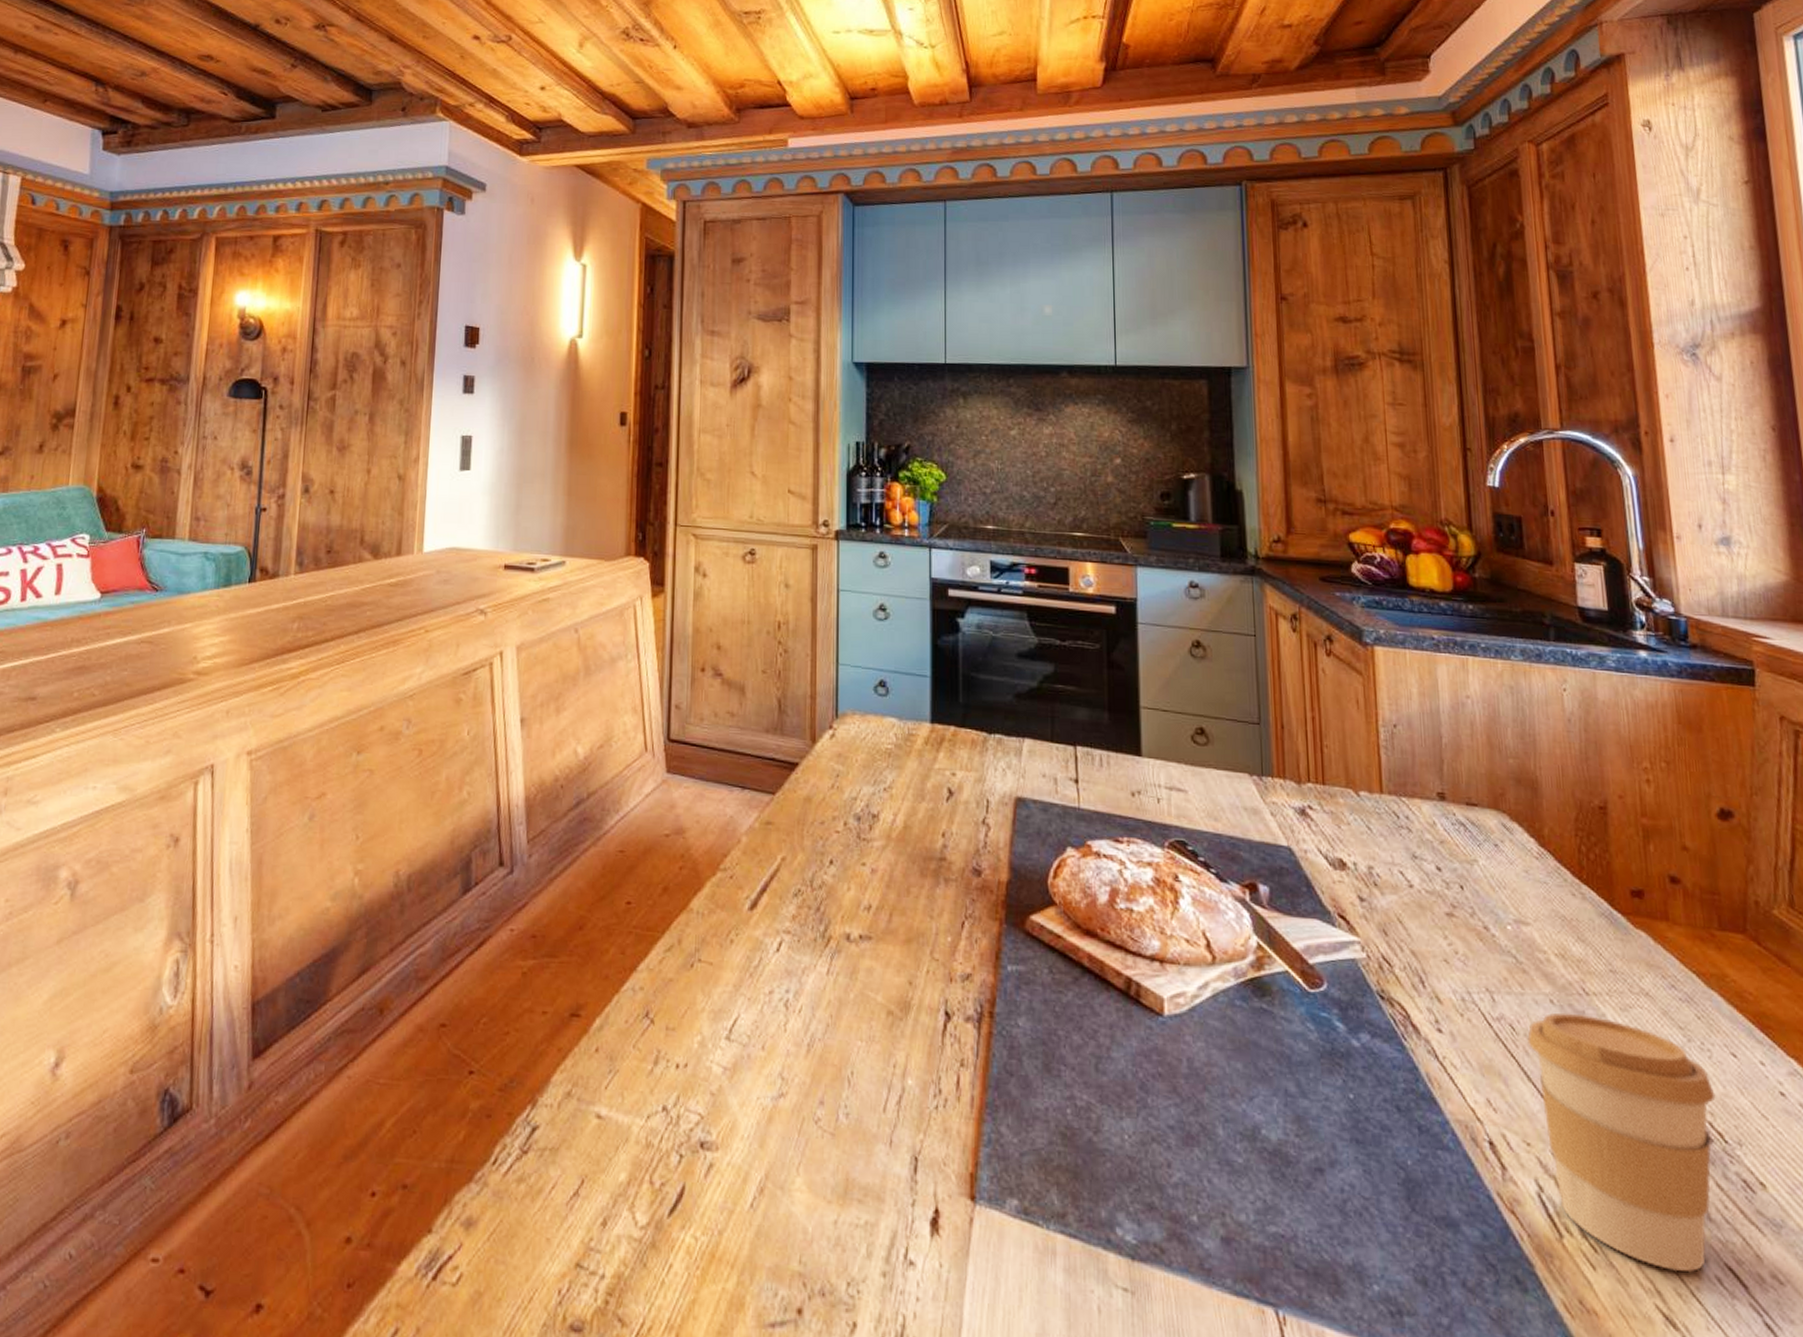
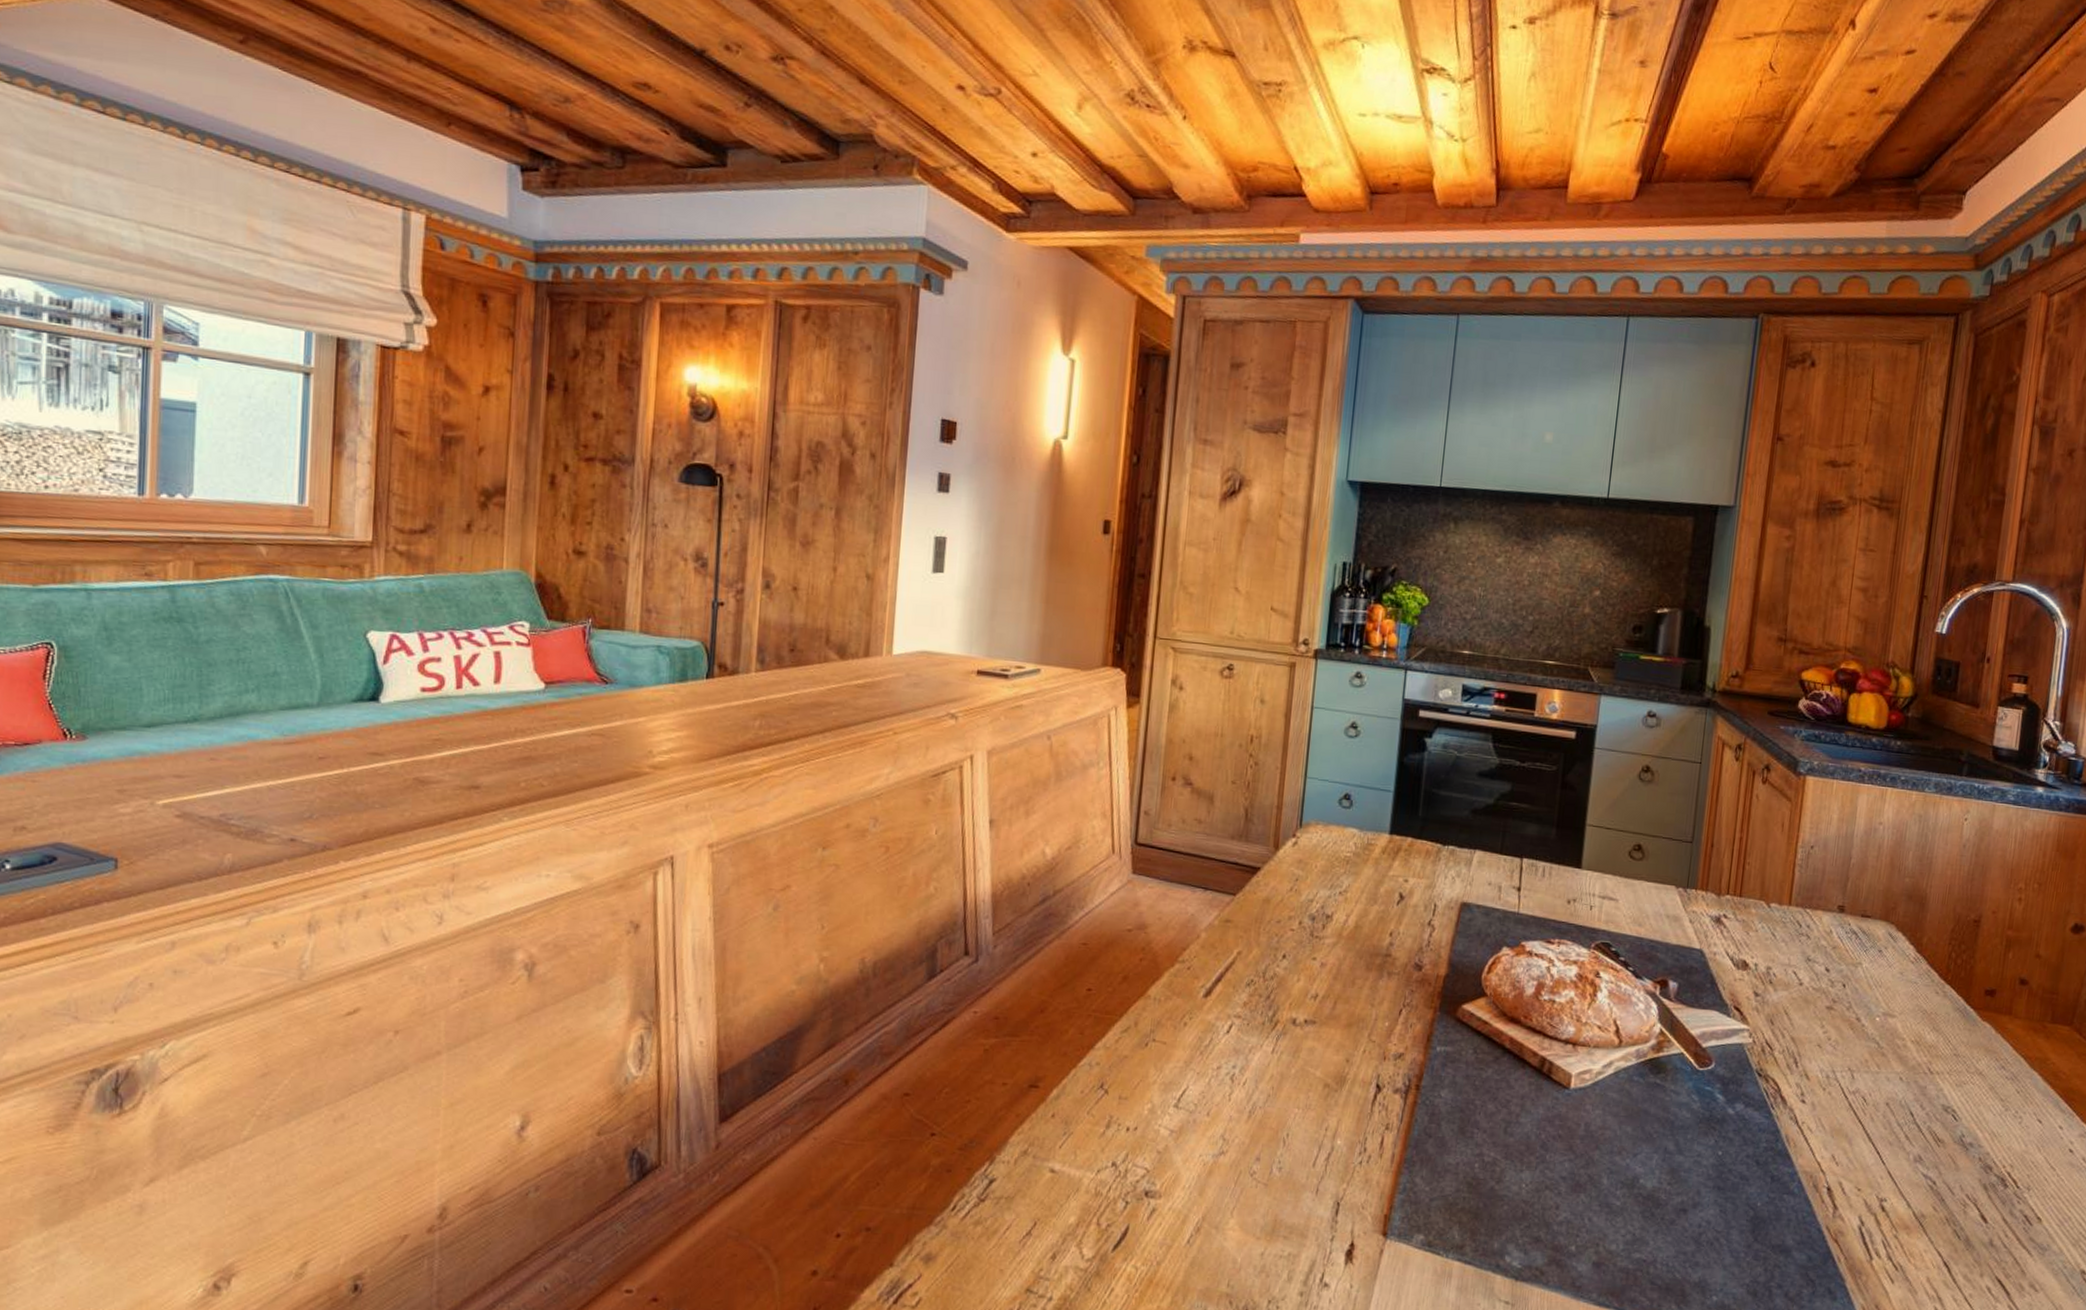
coffee cup: present [1527,1012,1716,1273] -> none [1874,1087,2018,1284]

